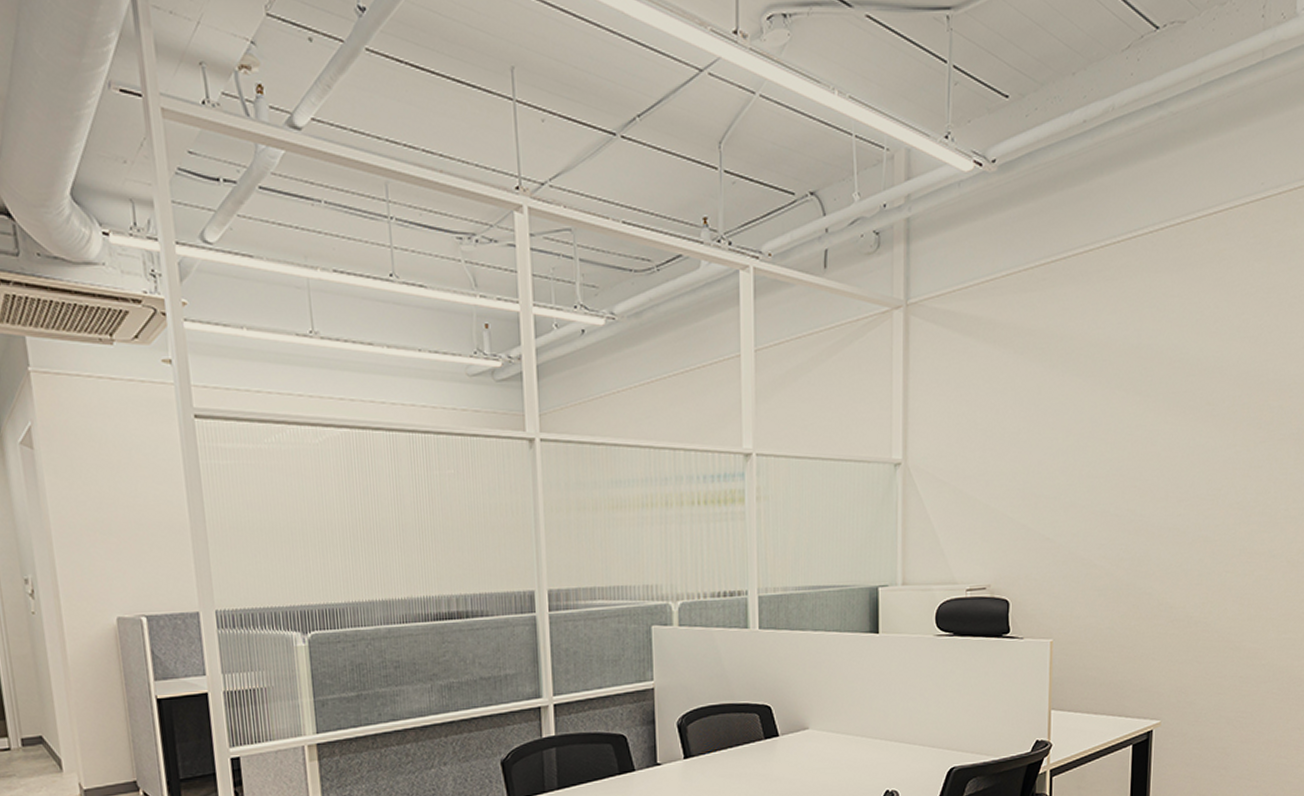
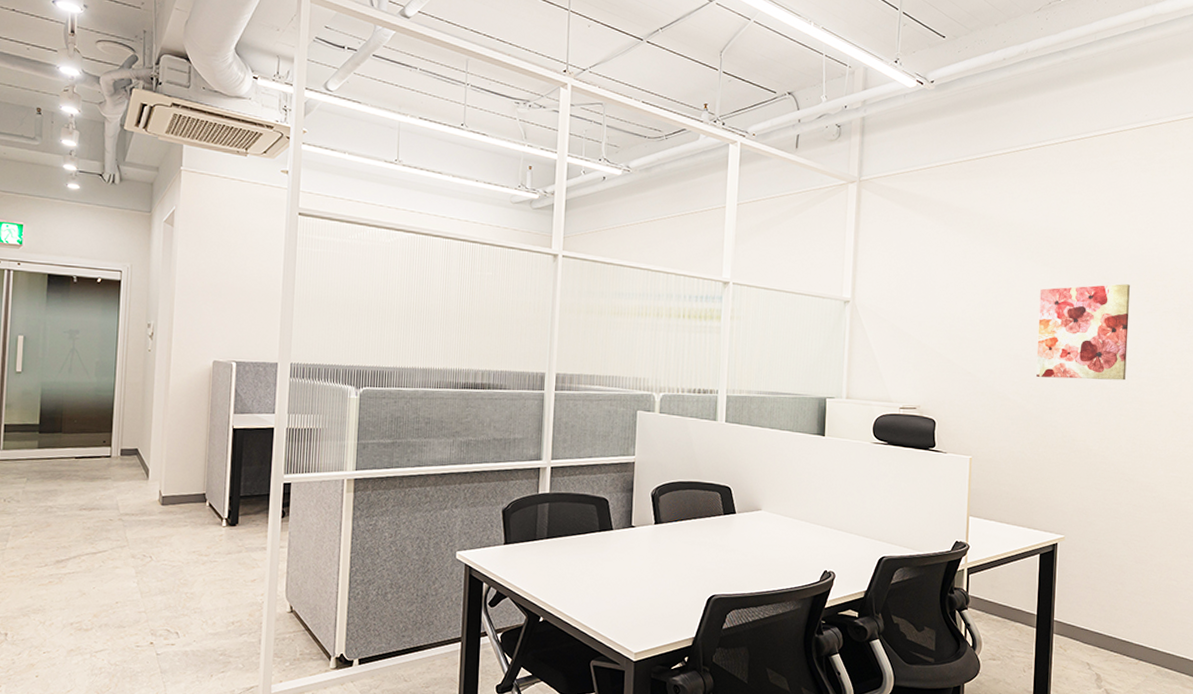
wall art: none [1127,409,1239,535] -> present [1036,284,1130,381]

